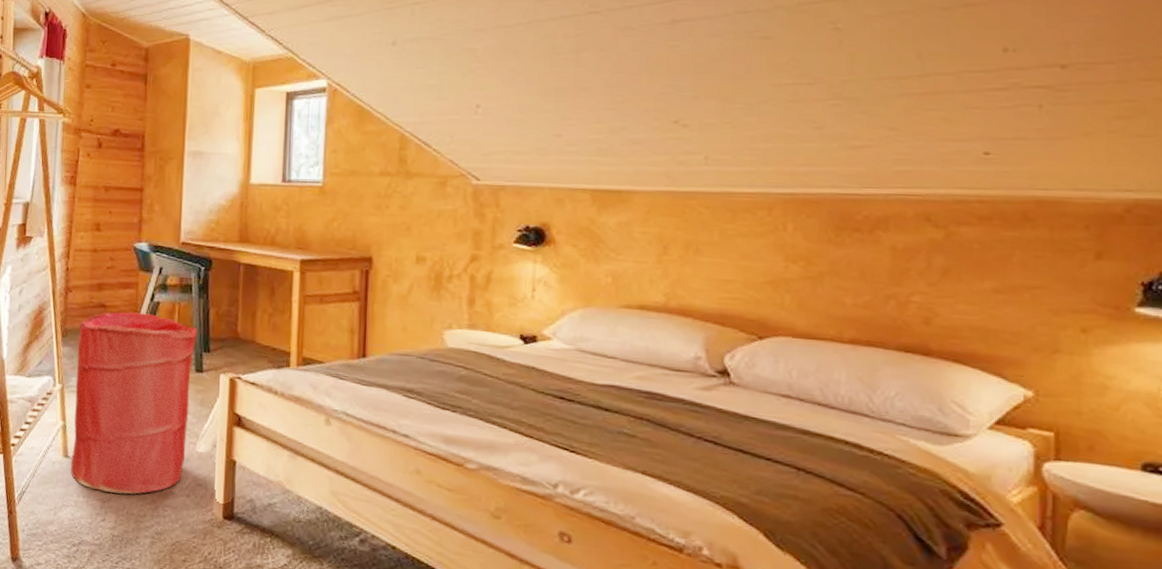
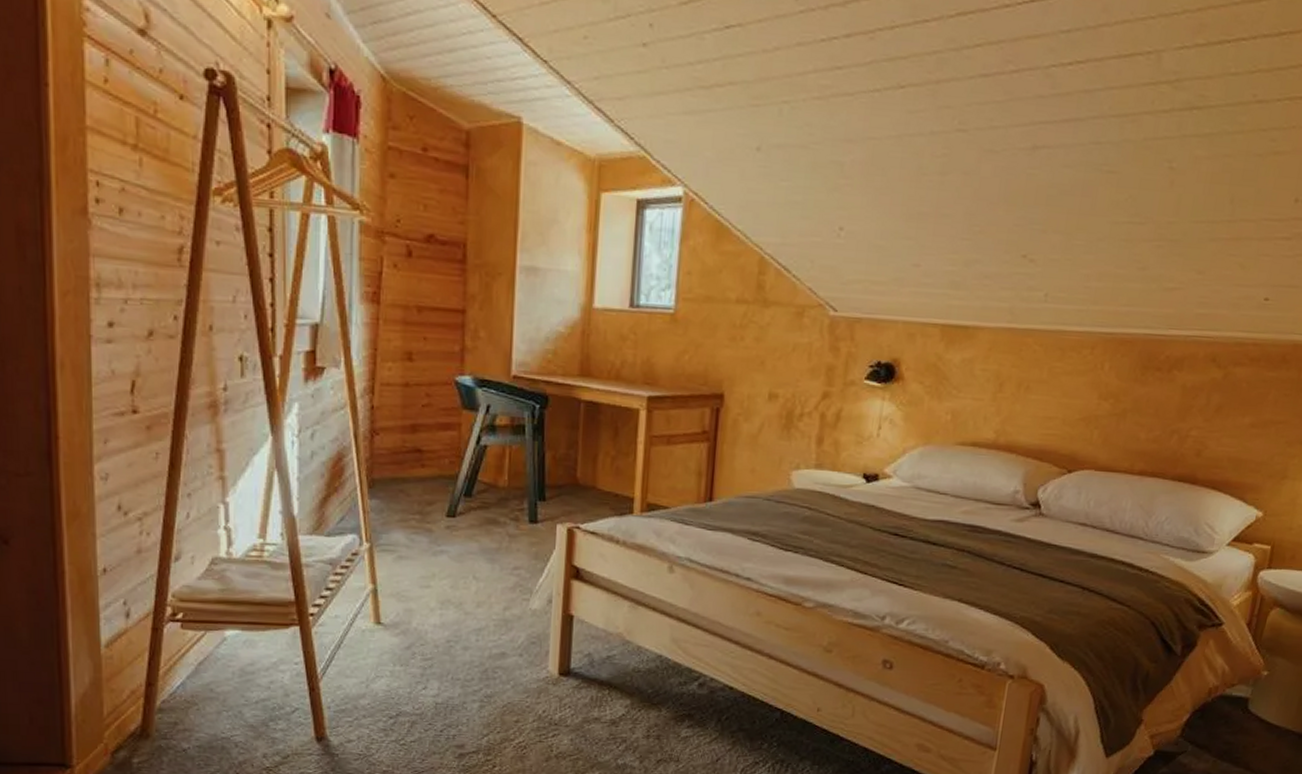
laundry hamper: present [71,311,198,494] -> none [385,457,532,659]

